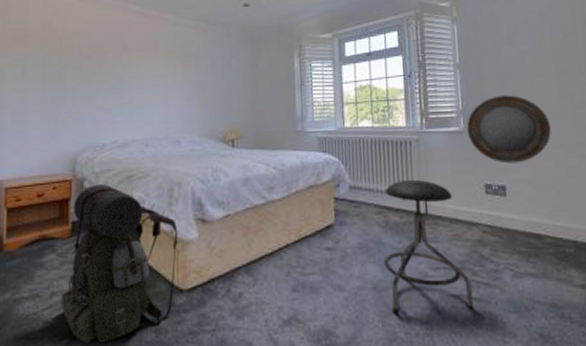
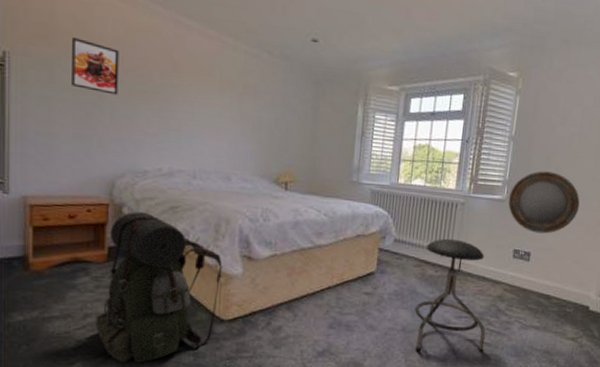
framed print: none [40,35,79,80] -> present [72,36,119,95]

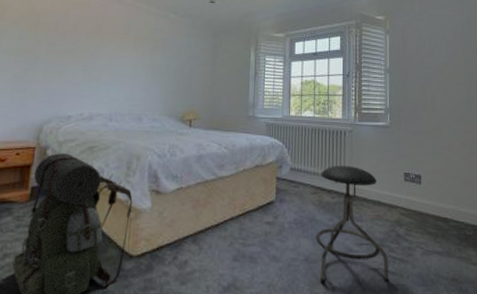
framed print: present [72,36,119,95] -> none [15,11,55,54]
home mirror: present [508,171,580,234] -> none [392,98,460,156]

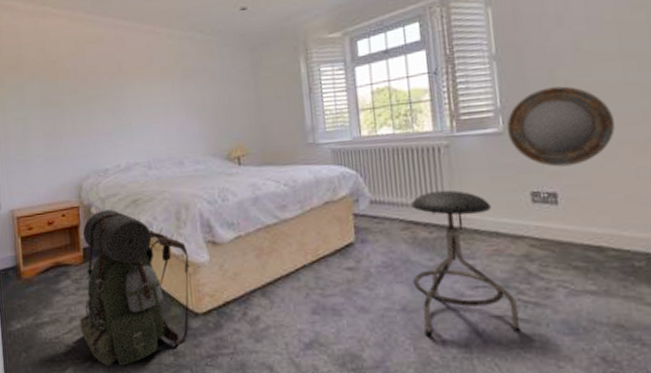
home mirror: none [392,98,460,156] -> present [506,86,615,167]

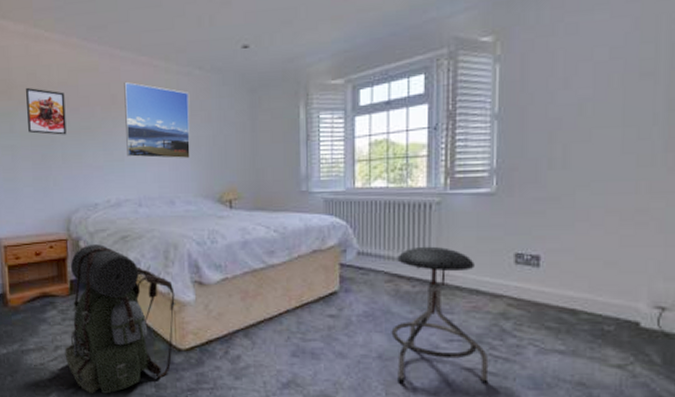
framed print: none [35,61,76,105] -> present [26,87,67,135]
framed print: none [129,49,197,122] -> present [124,81,190,159]
home mirror: present [506,86,615,167] -> none [499,150,605,231]

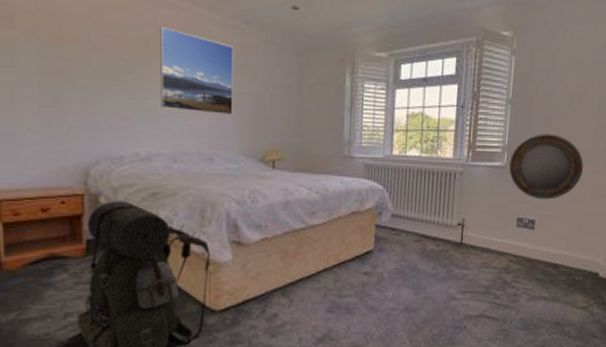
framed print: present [26,87,67,135] -> none [33,16,87,77]
stool: present [391,246,489,385] -> none [417,210,493,332]
home mirror: none [499,150,605,231] -> present [508,134,583,200]

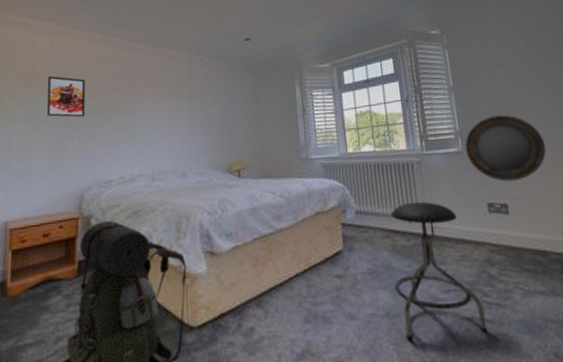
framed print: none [33,16,87,77] -> present [47,75,85,117]
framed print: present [160,26,233,116] -> none [141,69,201,135]
stool: none [417,210,493,332] -> present [390,201,488,341]

